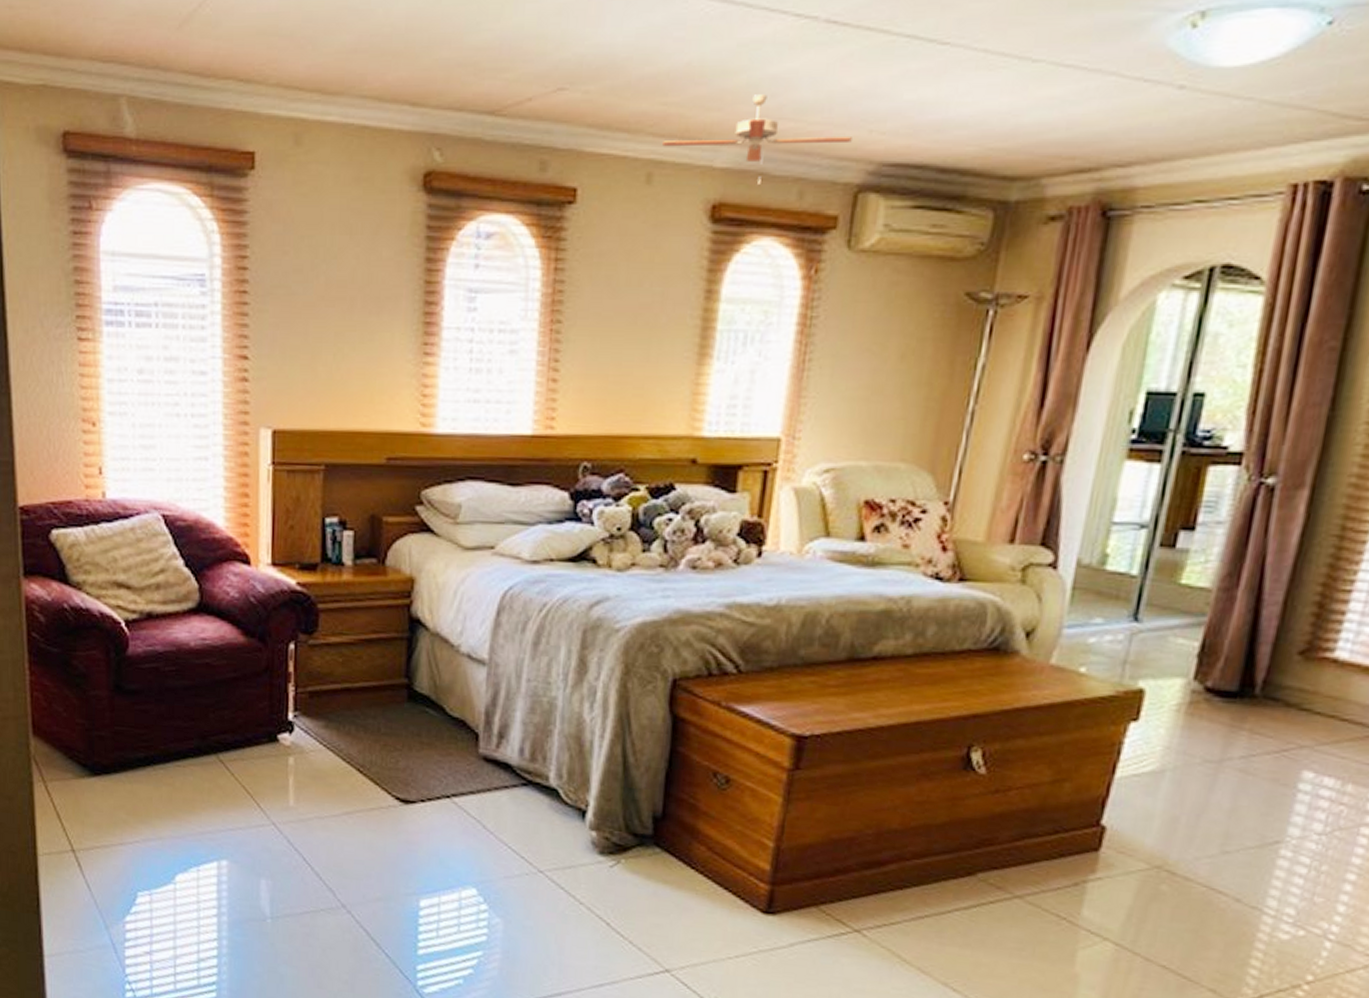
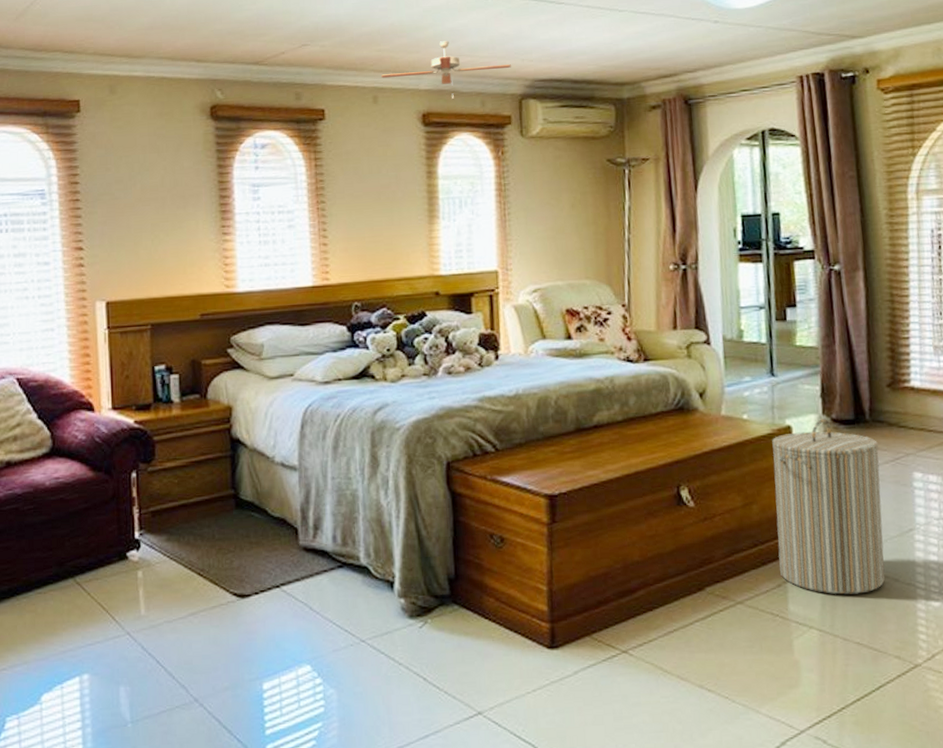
laundry hamper: none [1080,685,1264,910] -> present [772,419,885,595]

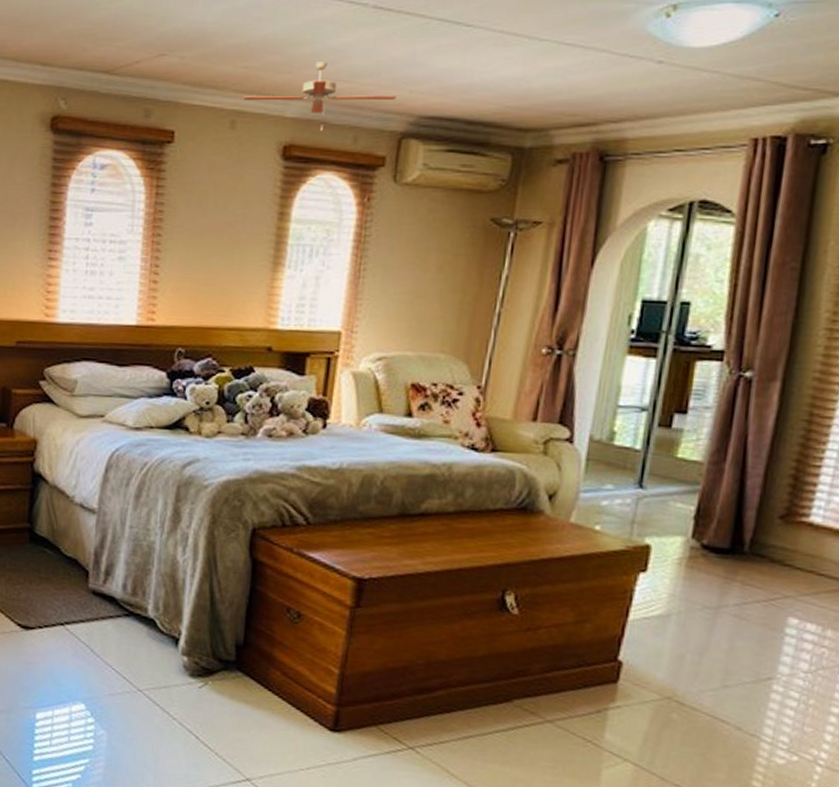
laundry hamper: present [772,419,885,595] -> none [602,543,753,736]

